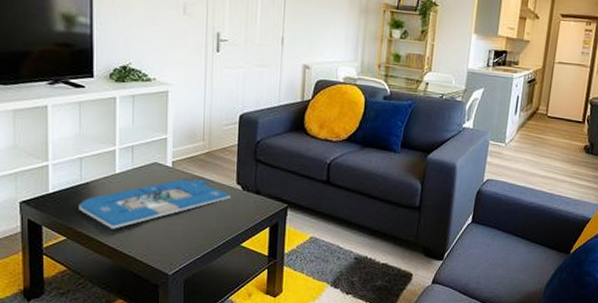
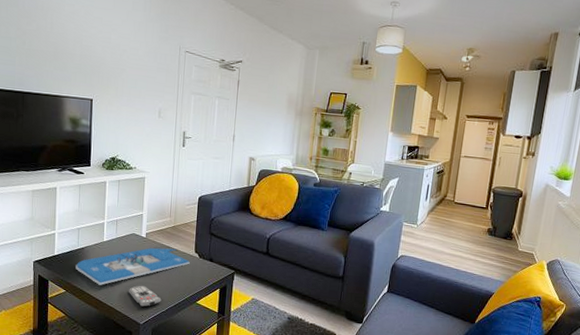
remote control: none [152,227,195,255] -> present [129,285,162,308]

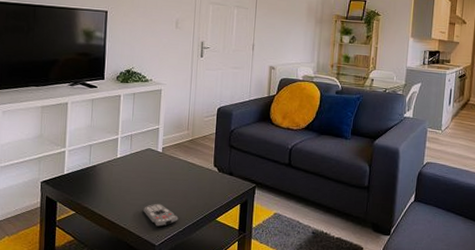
board game: present [75,248,190,285] -> none [86,163,209,205]

